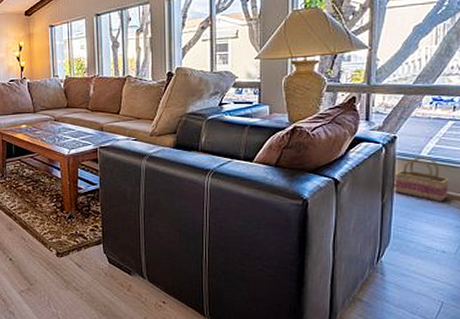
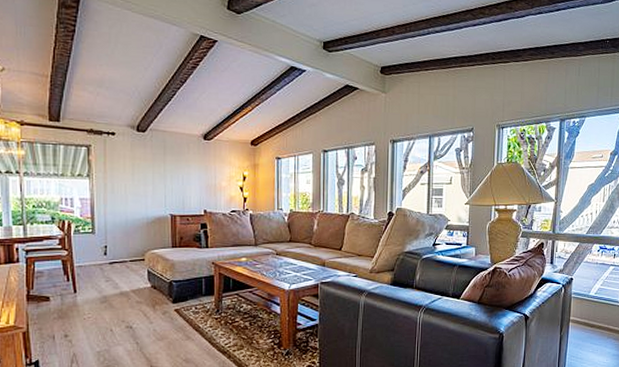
basket: present [394,156,450,202] -> none [570,296,610,334]

